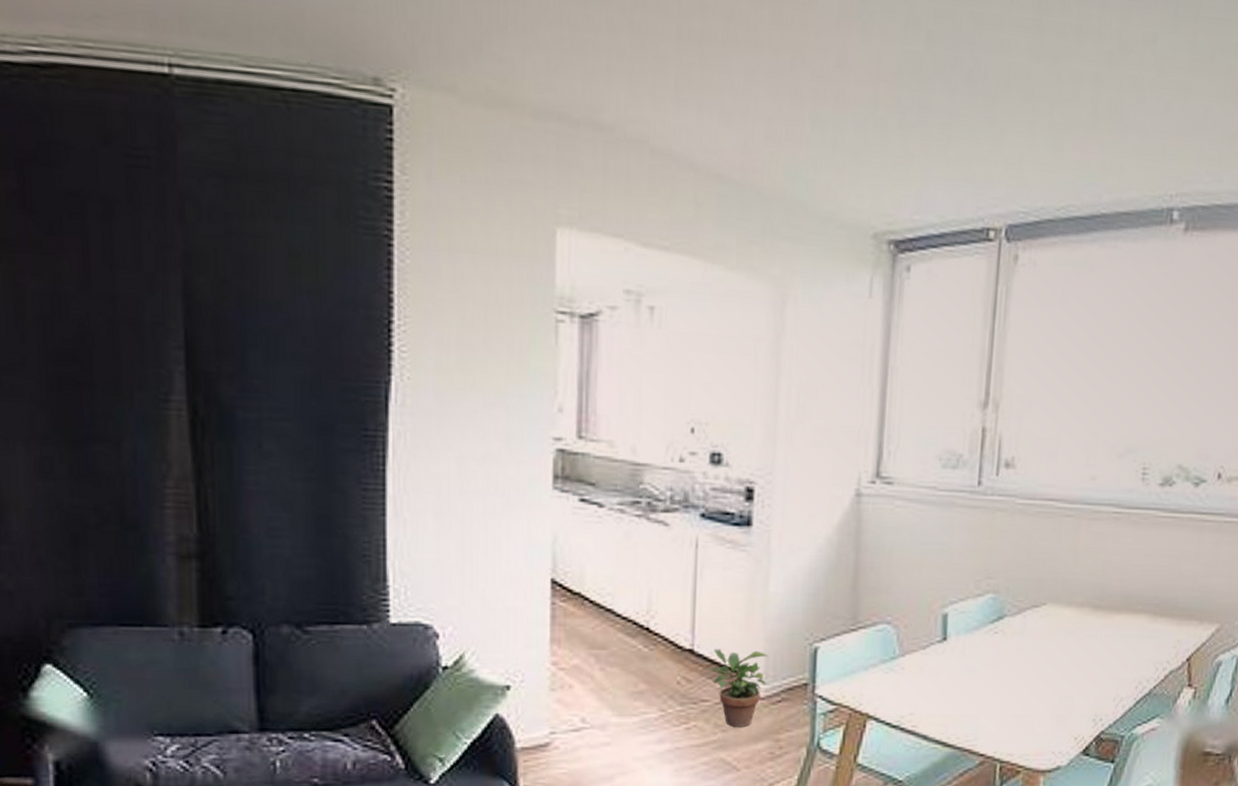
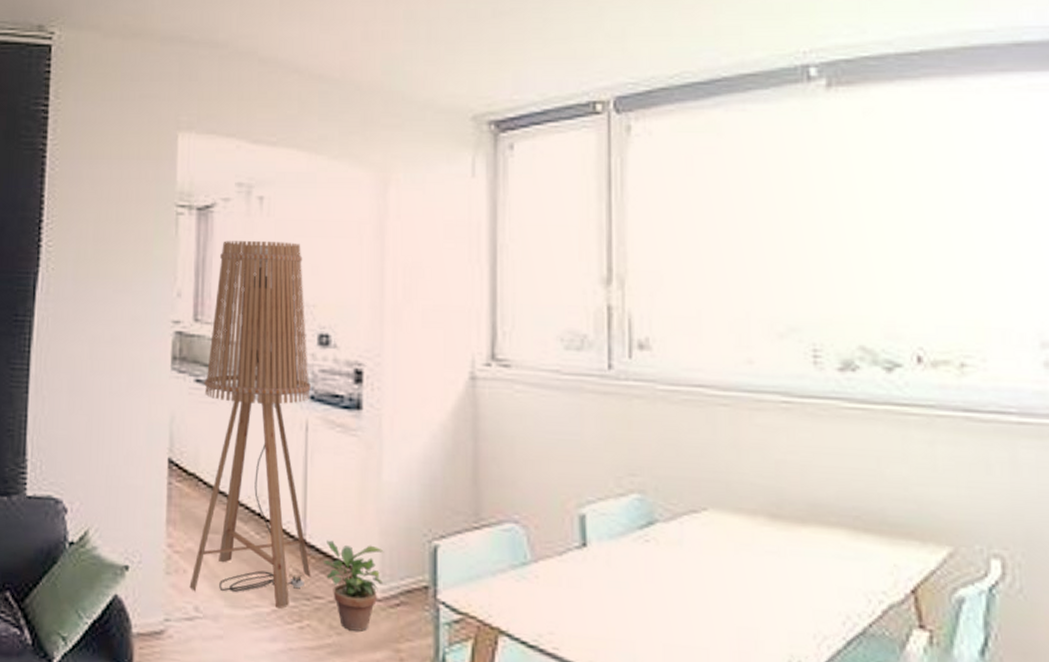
floor lamp: none [575,353,701,713] -> present [189,240,311,609]

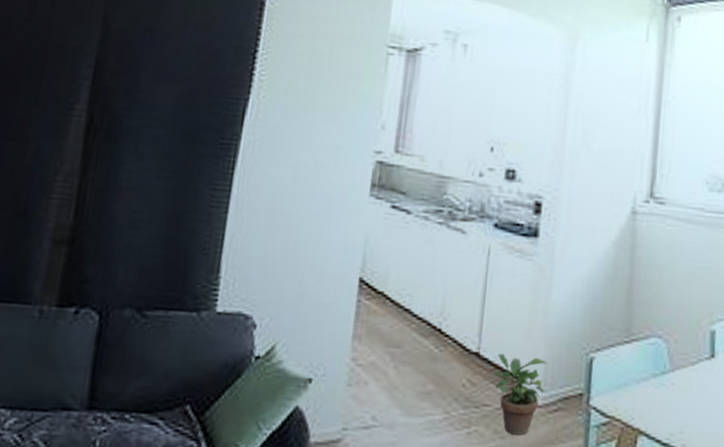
floor lamp: present [189,240,311,609] -> none [369,81,498,416]

